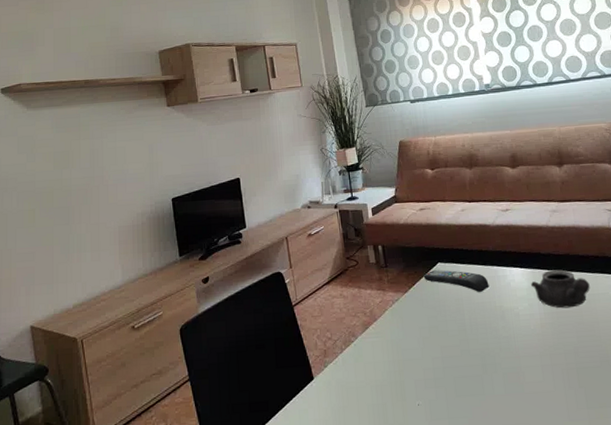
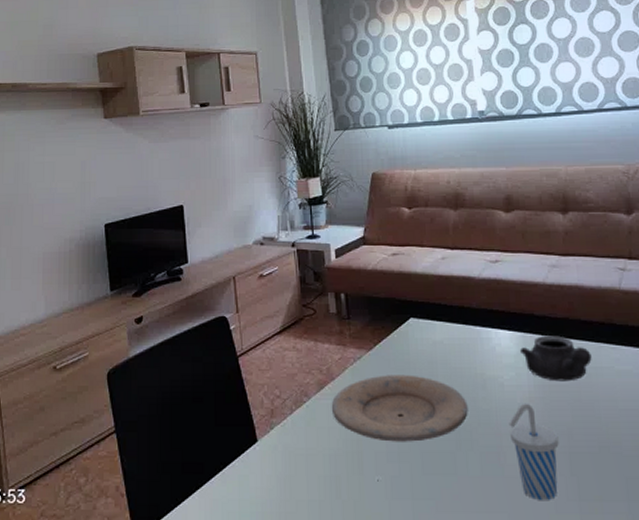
plate: none [375,311,491,371] -> present [331,375,468,442]
remote control: present [423,270,489,292] -> none [392,326,470,355]
cup: none [525,328,569,411] -> present [508,403,559,500]

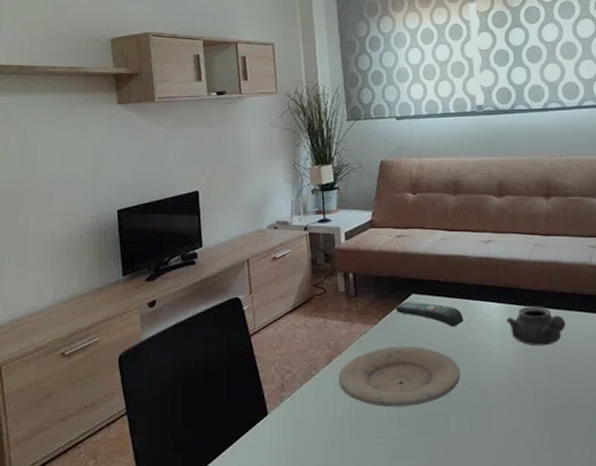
remote control: none [392,326,470,355] -> present [395,302,464,327]
cup: present [508,403,559,500] -> none [495,366,536,450]

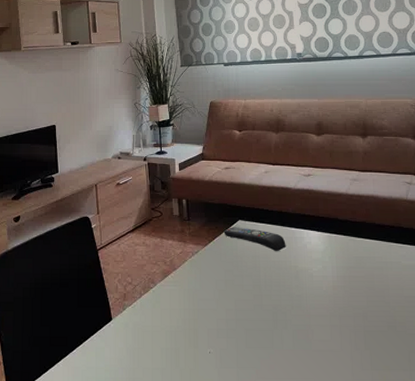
plate: present [338,346,461,408] -> none [173,266,284,321]
teapot: present [506,306,566,346] -> none [326,236,384,273]

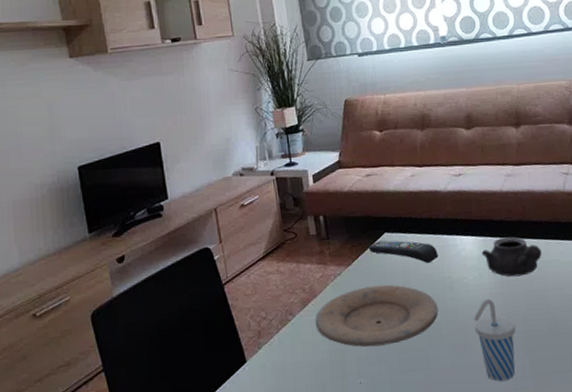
plate: none [173,266,284,321] -> present [315,284,438,348]
cup: none [316,290,356,369] -> present [473,298,516,381]
teapot: none [326,236,384,273] -> present [481,236,542,277]

